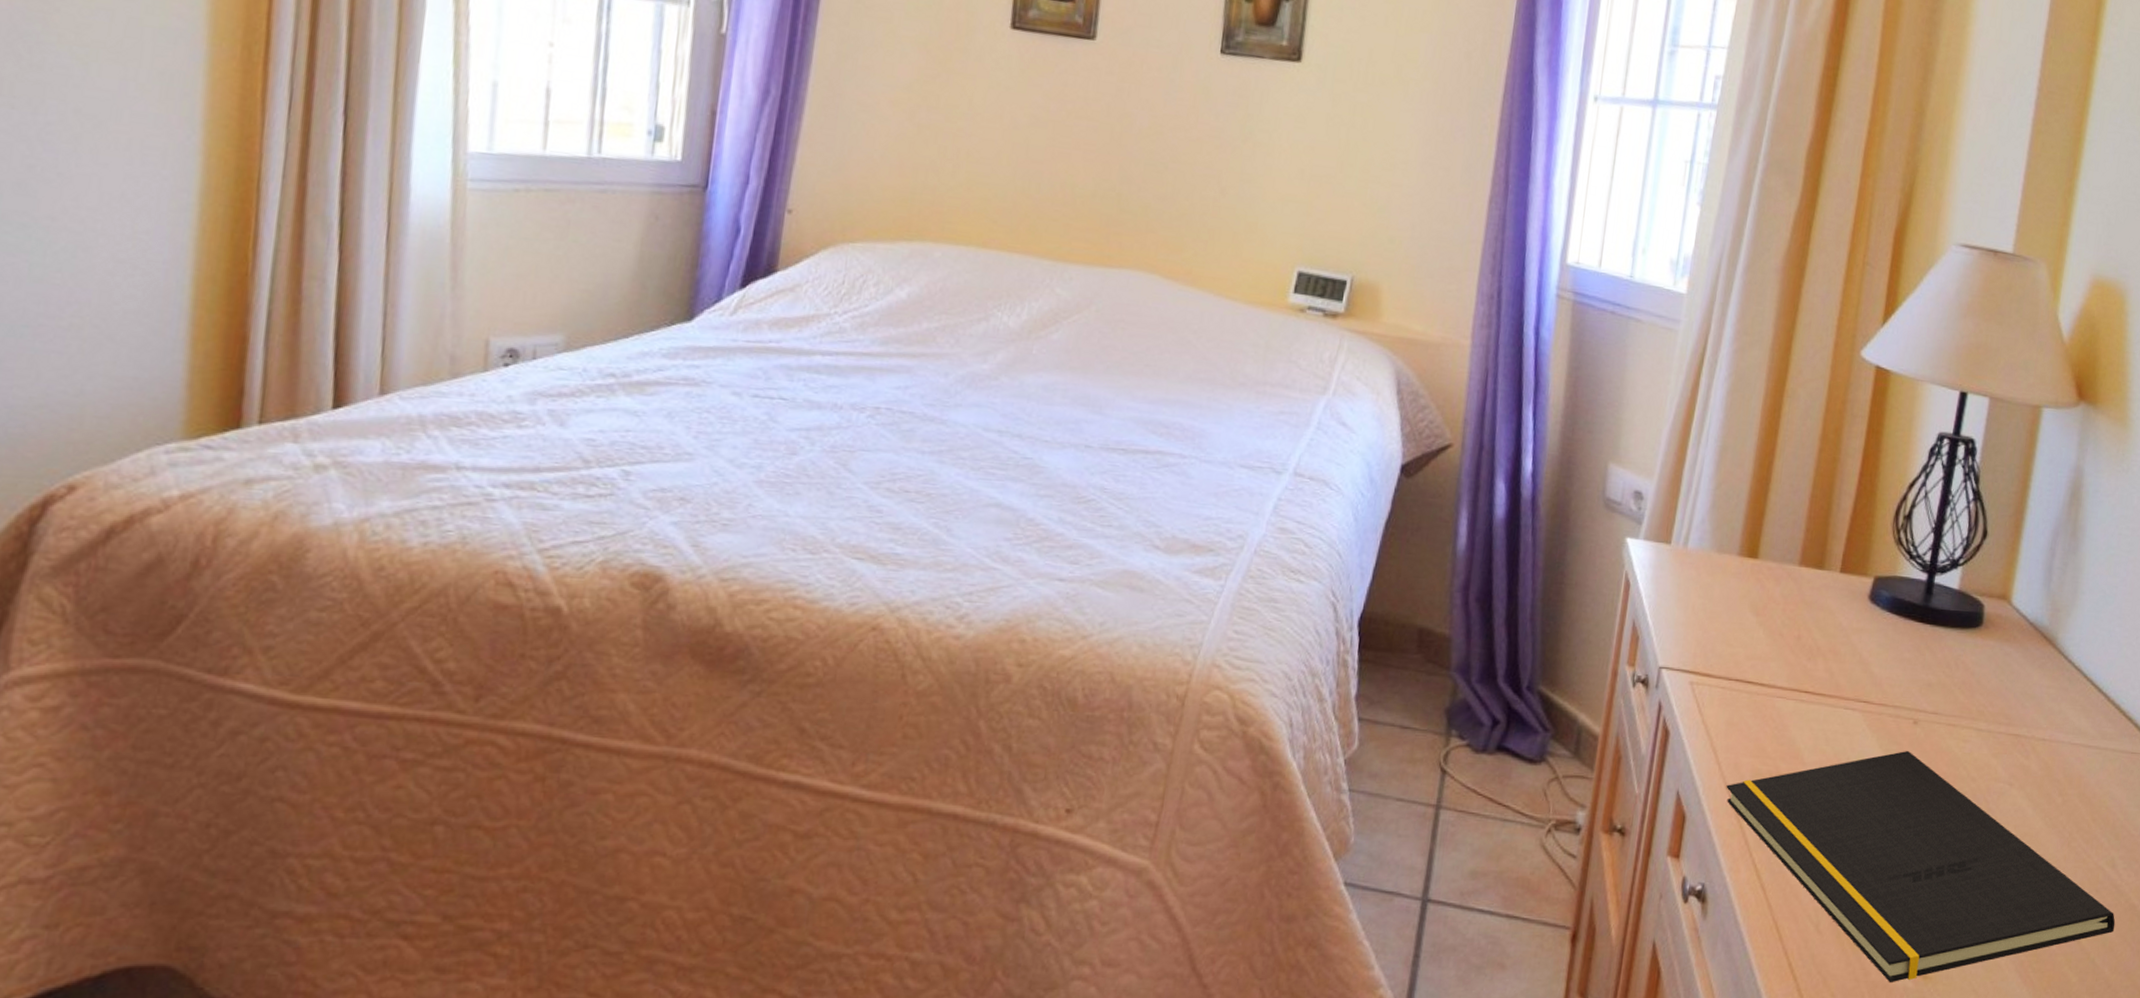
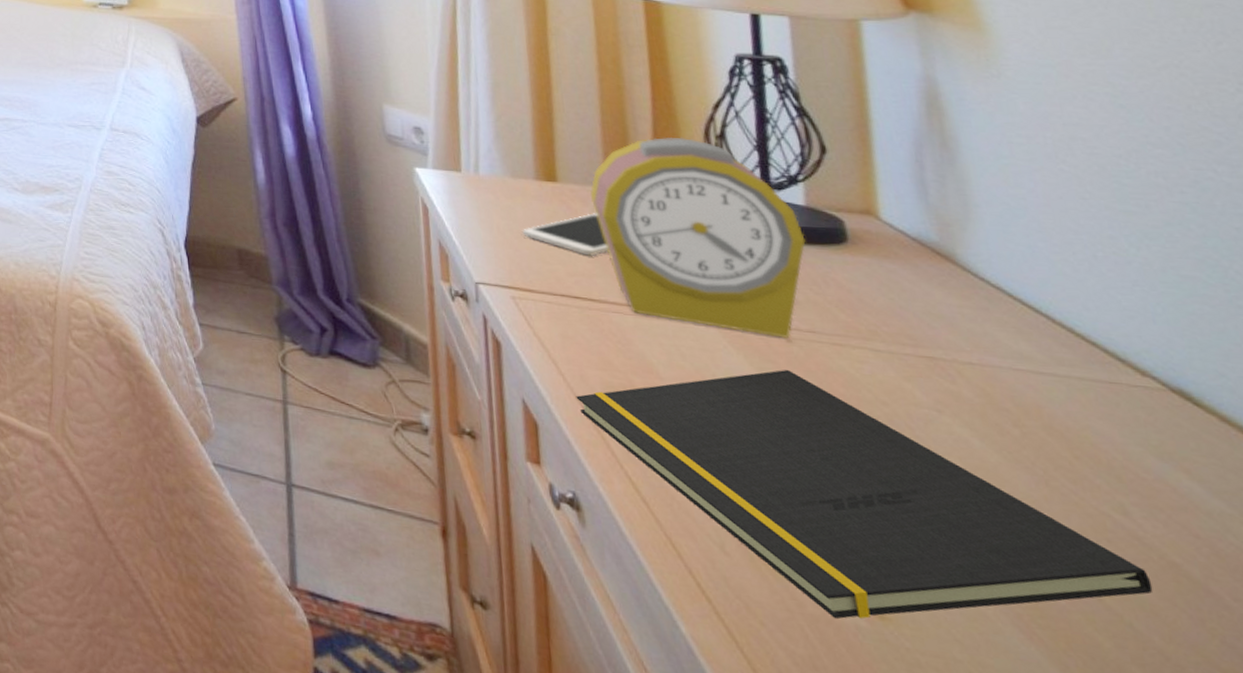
cell phone: none [1714,593,1789,638] -> present [522,213,609,256]
alarm clock: none [1784,515,1952,721] -> present [590,137,806,339]

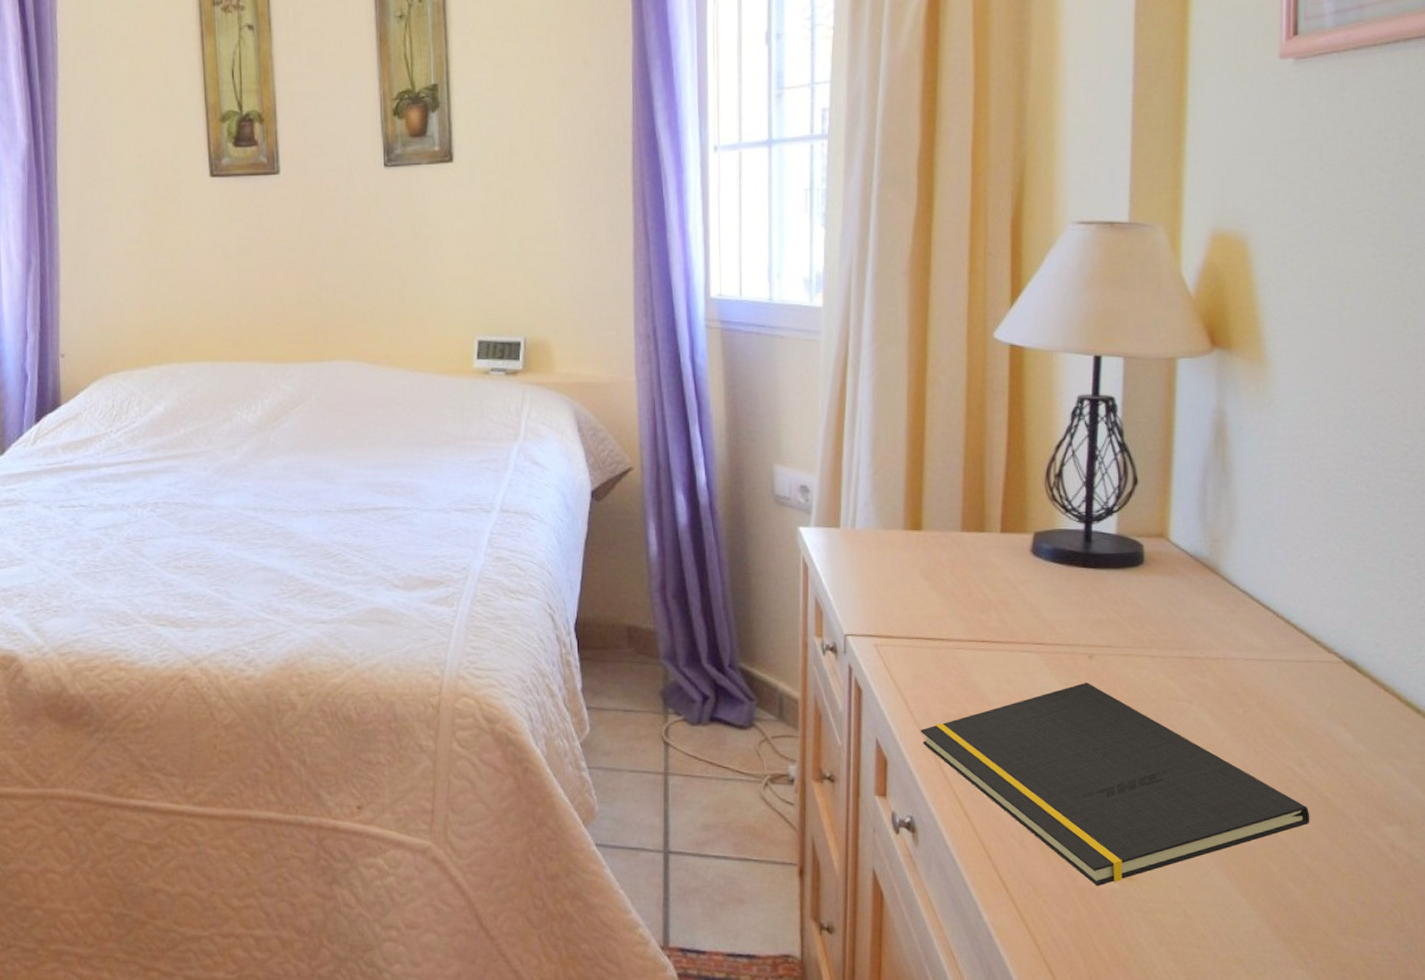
cell phone: present [522,213,609,256] -> none [888,557,959,598]
alarm clock: present [590,137,806,339] -> none [948,478,1113,656]

